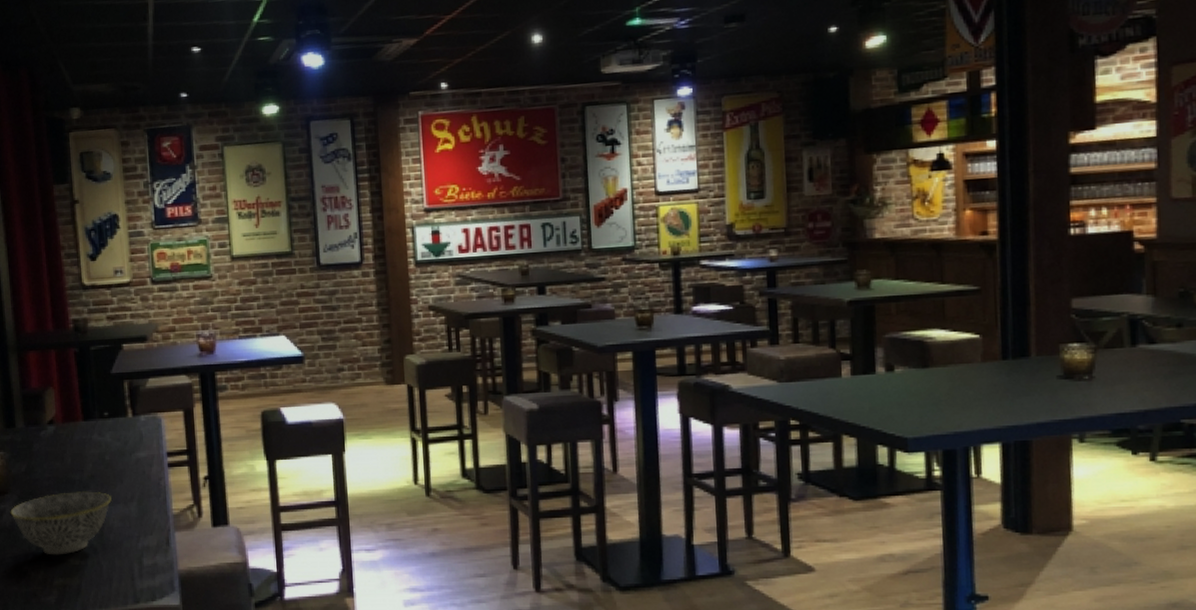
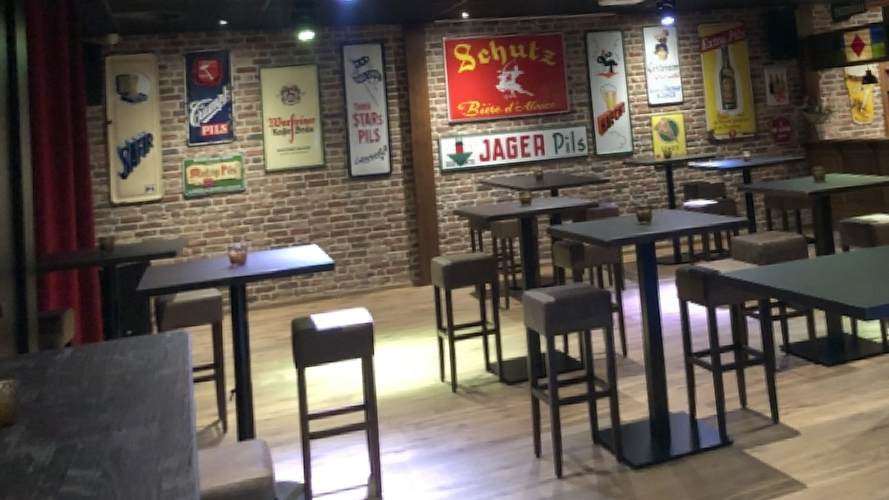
bowl: present [10,491,112,555] -> none [16,414,131,488]

